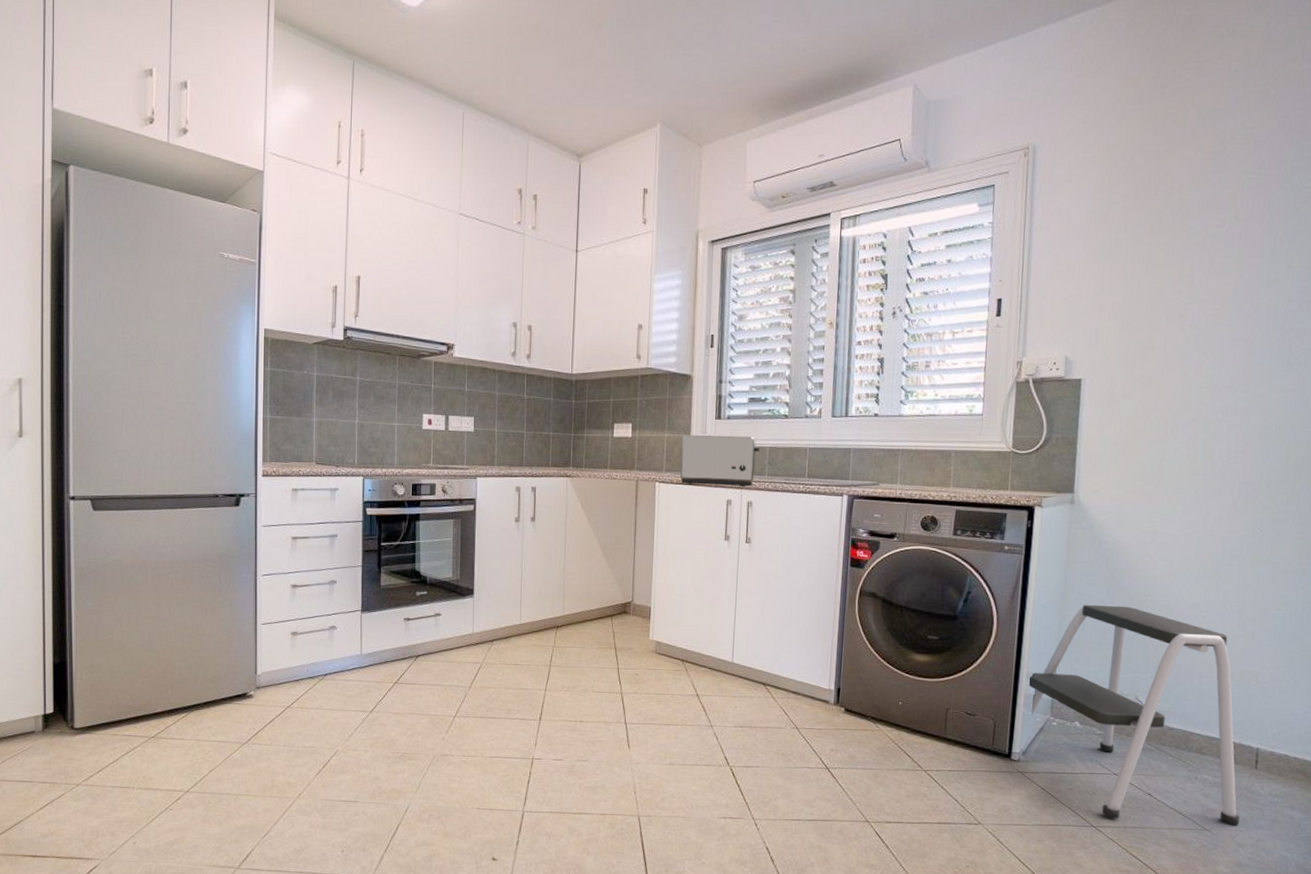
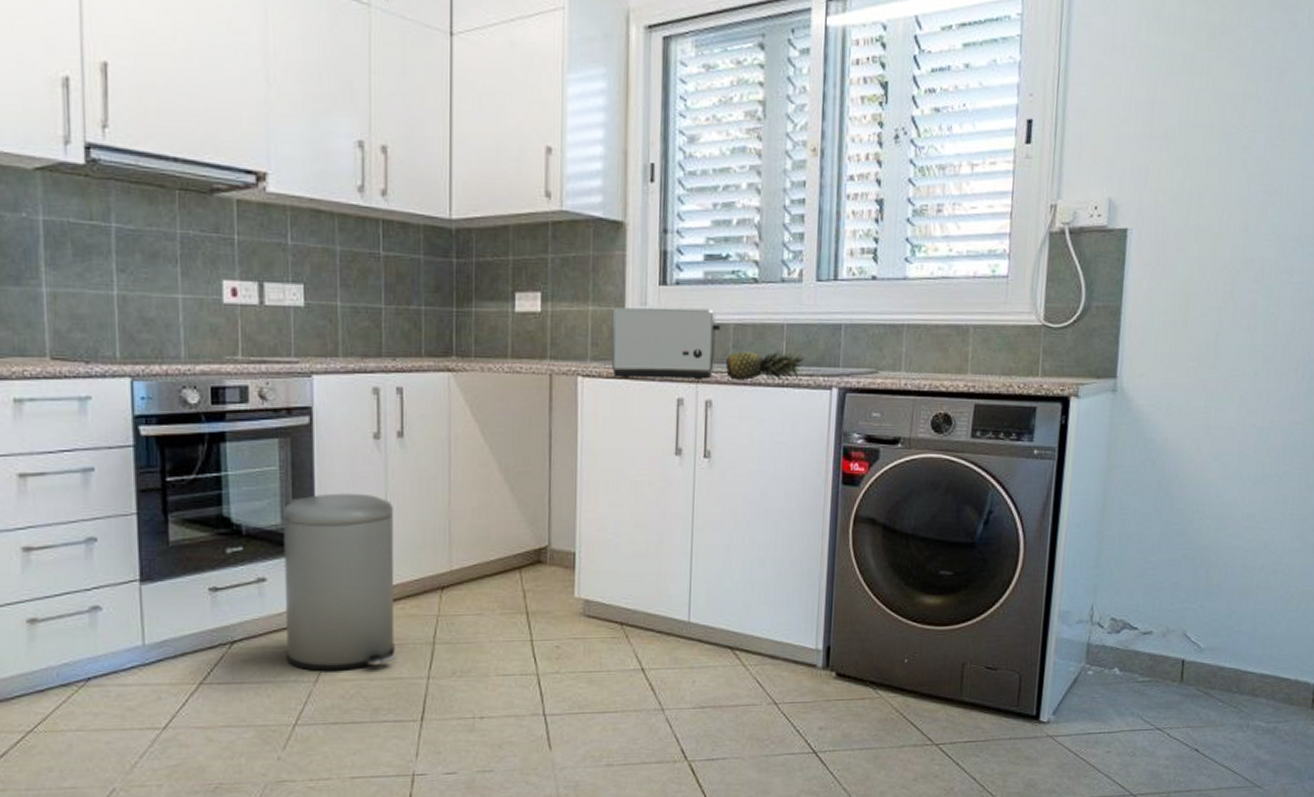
pedal bin: none [452,558,526,681] -> present [283,493,396,672]
fruit: none [762,467,823,490] -> present [725,350,805,381]
step stool: present [1027,604,1240,825] -> none [1059,520,1293,784]

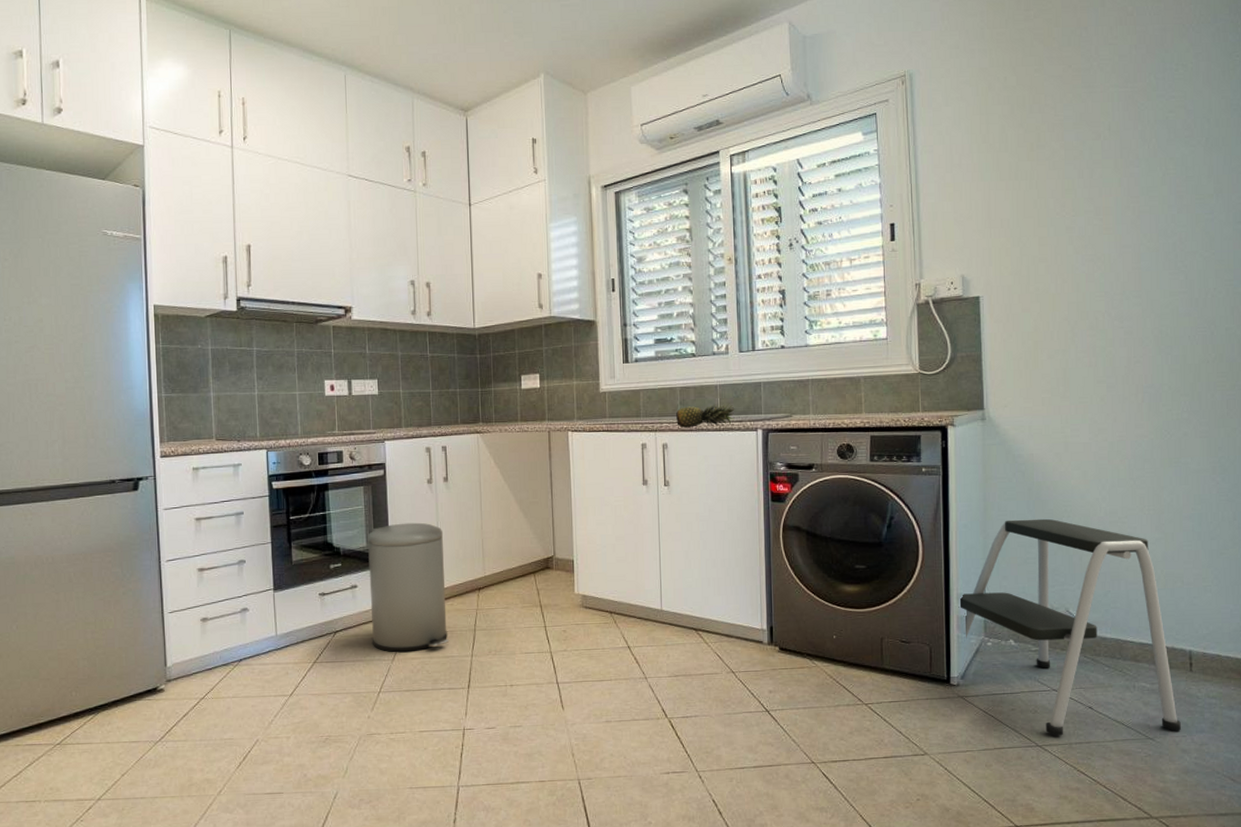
toaster: present [611,307,722,381] -> none [590,378,671,432]
step stool: none [1059,520,1293,784] -> present [958,518,1181,736]

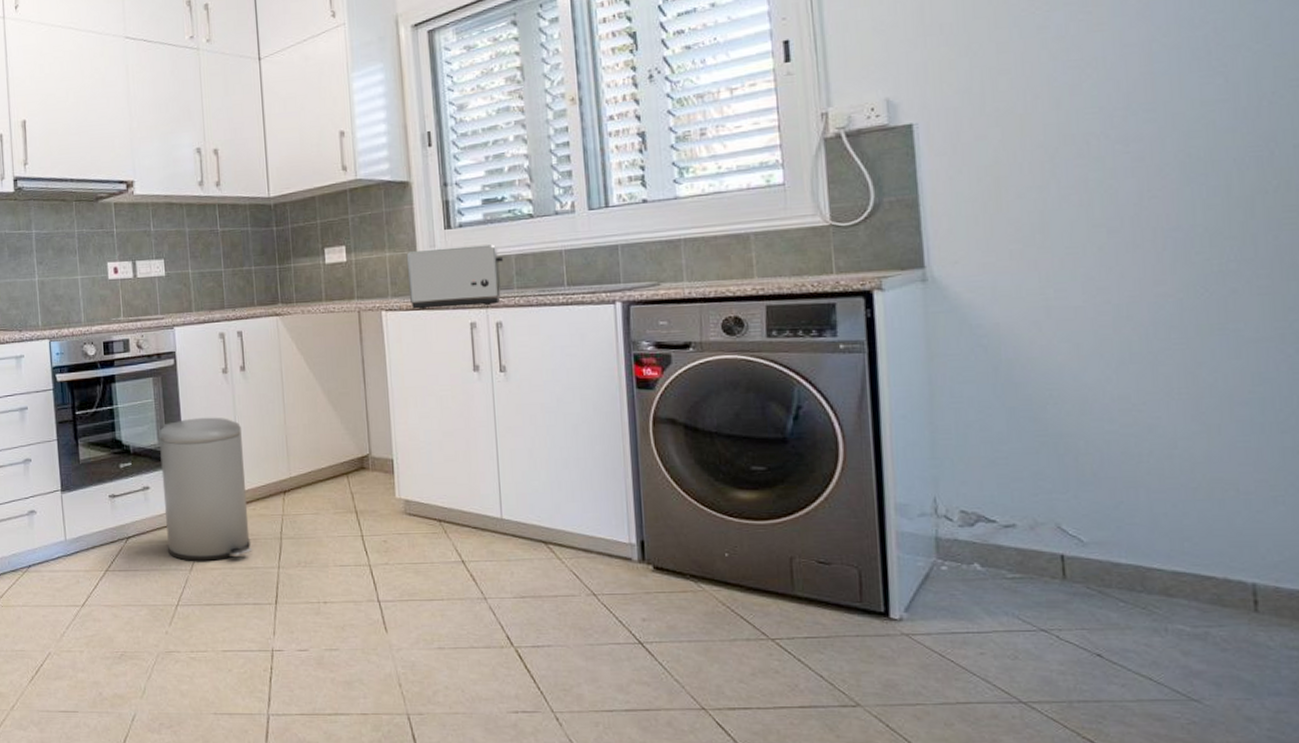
toaster: none [590,378,671,432] -> present [406,244,504,310]
fruit: present [675,404,735,428] -> none [510,272,586,303]
step stool: present [958,518,1181,736] -> none [897,406,1243,692]

